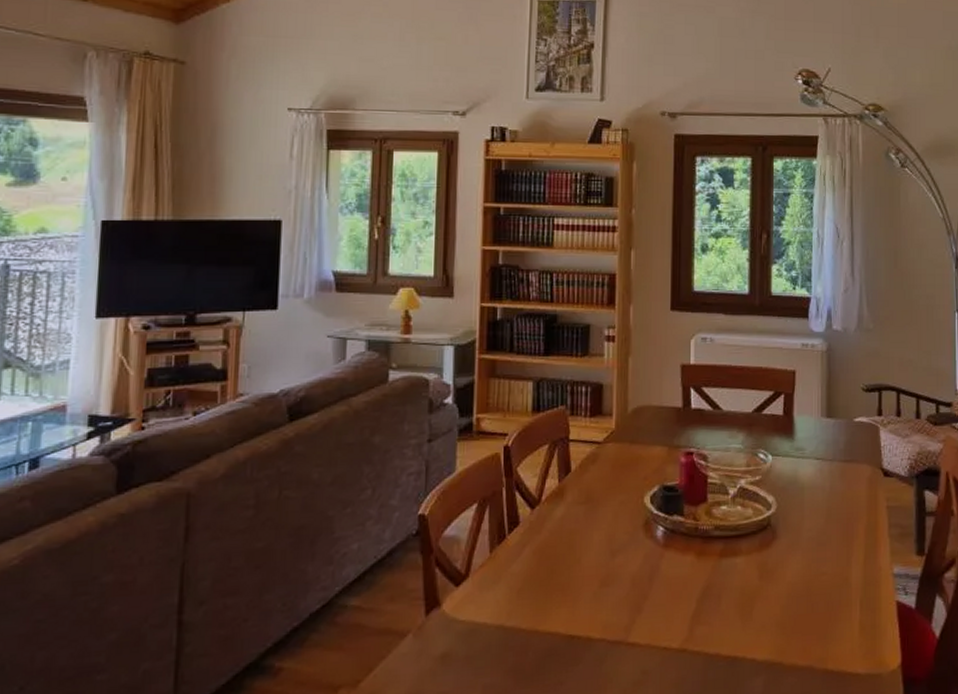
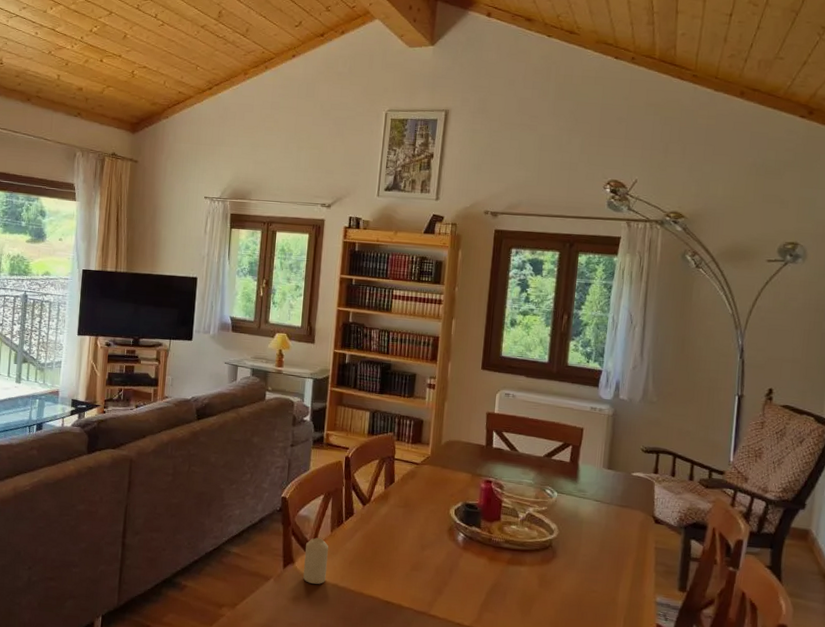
candle: none [455,564,487,631] -> present [303,538,328,584]

